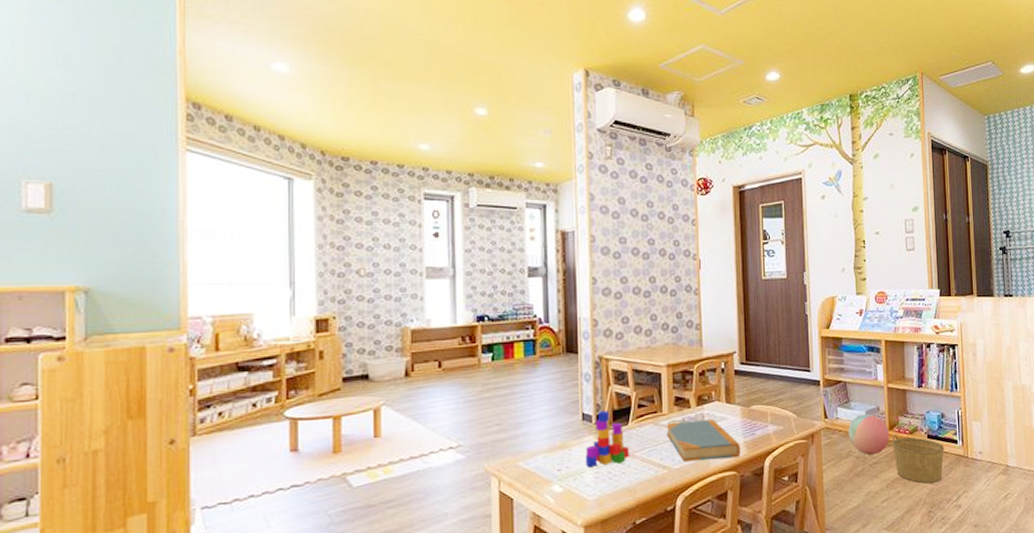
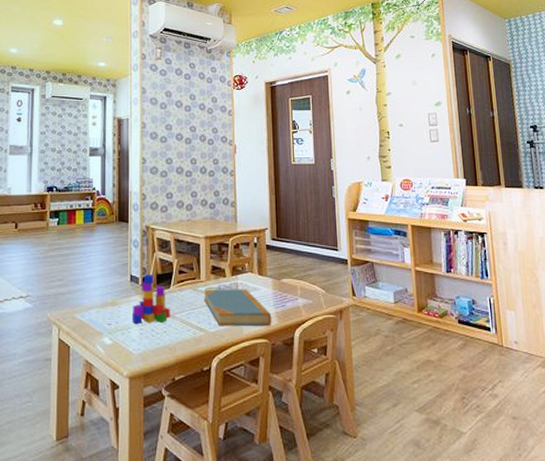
ball: present [848,413,890,455] -> none [376,294,419,335]
basket: present [892,435,944,484] -> none [421,317,477,369]

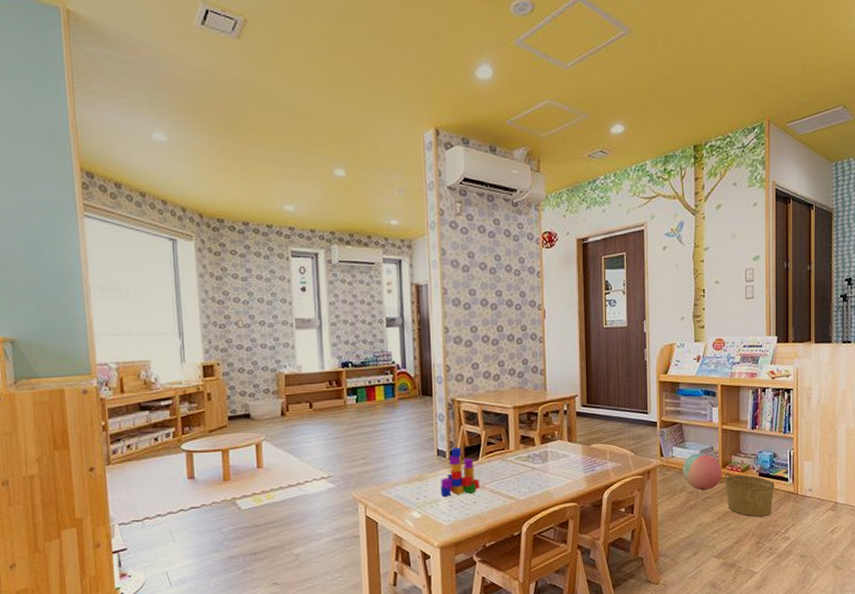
book: present [203,289,272,327] -> none [513,456,581,494]
ball: none [376,294,419,335] -> present [683,452,722,491]
basket: none [421,317,477,369] -> present [725,472,775,517]

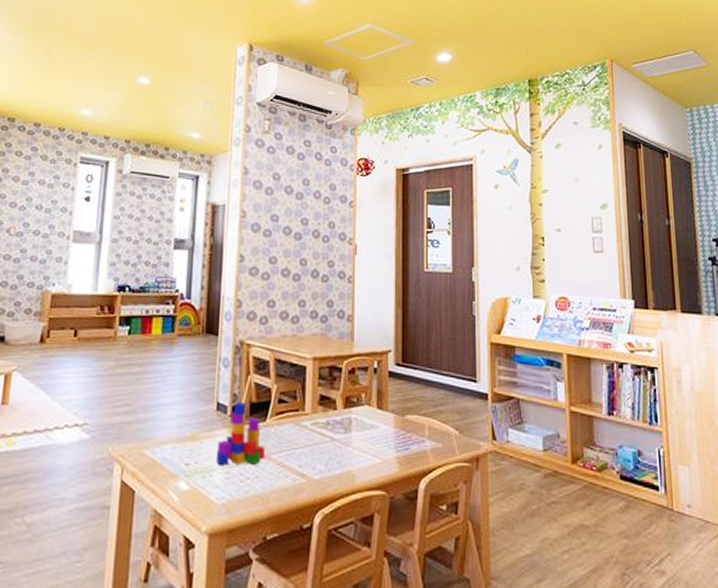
ball: present [683,452,722,491] -> none [521,439,572,492]
basket: present [725,472,775,517] -> none [575,470,642,537]

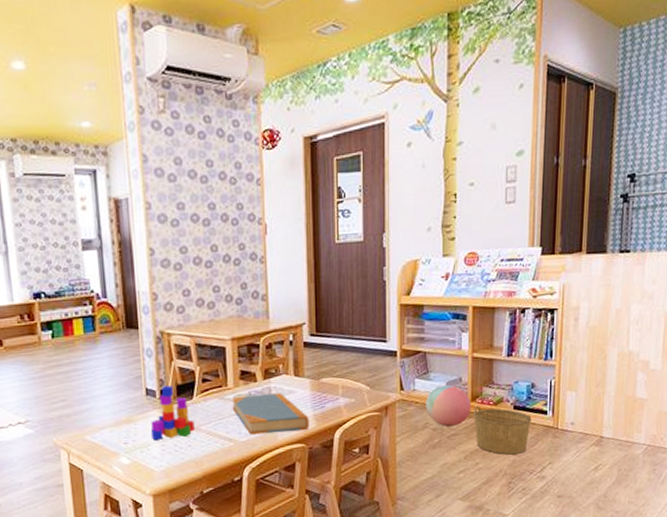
book: none [307,424,392,474] -> present [231,393,310,435]
ball: none [521,439,572,492] -> present [426,384,471,427]
basket: none [575,470,642,537] -> present [474,406,532,455]

